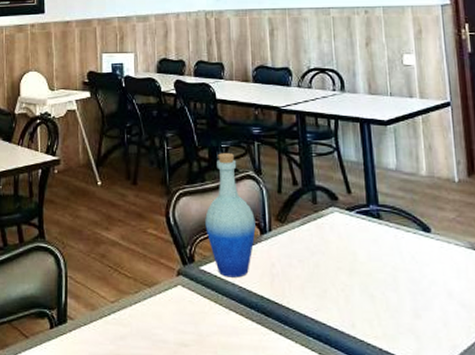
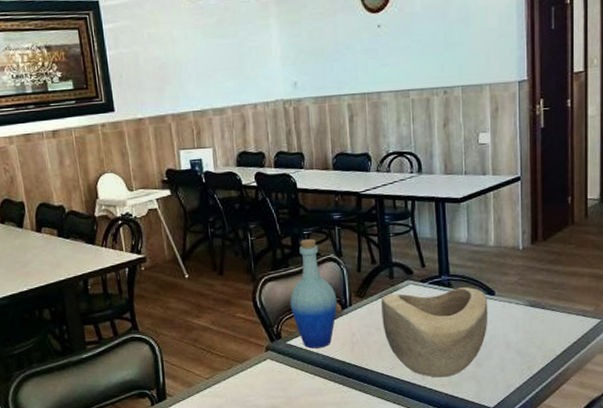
decorative bowl: none [304,220,425,328] -> present [381,287,488,378]

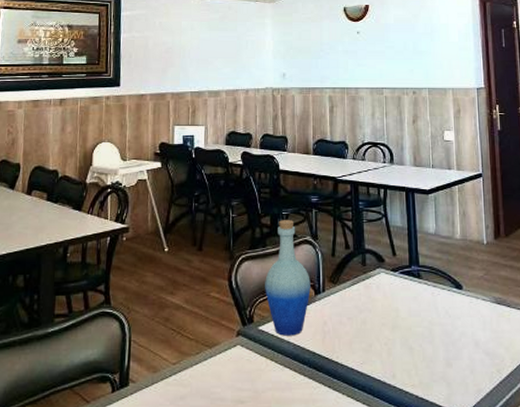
decorative bowl: present [381,287,488,378] -> none [354,279,457,377]

